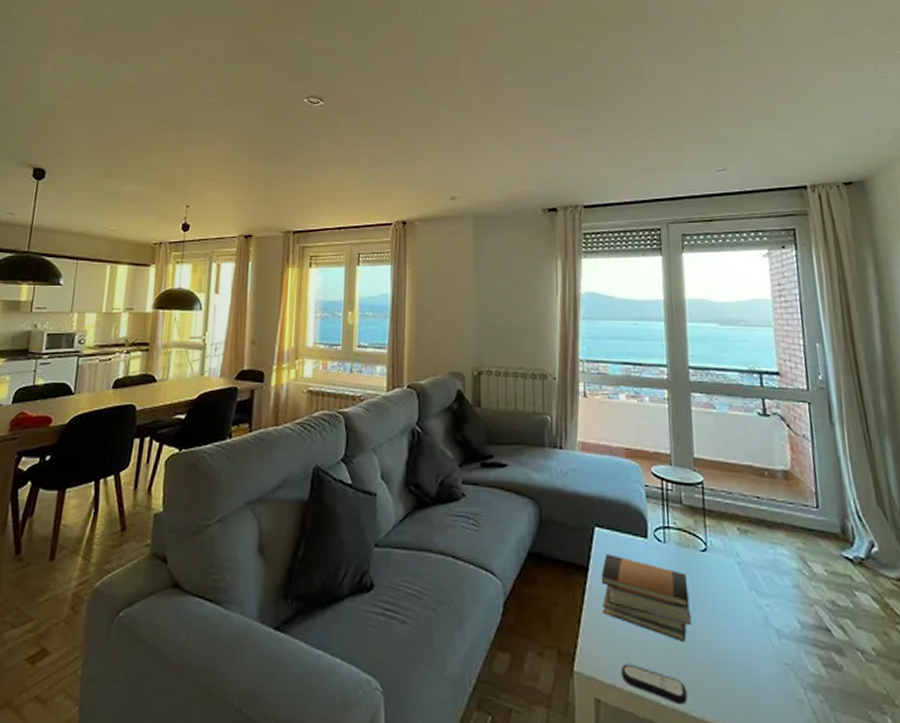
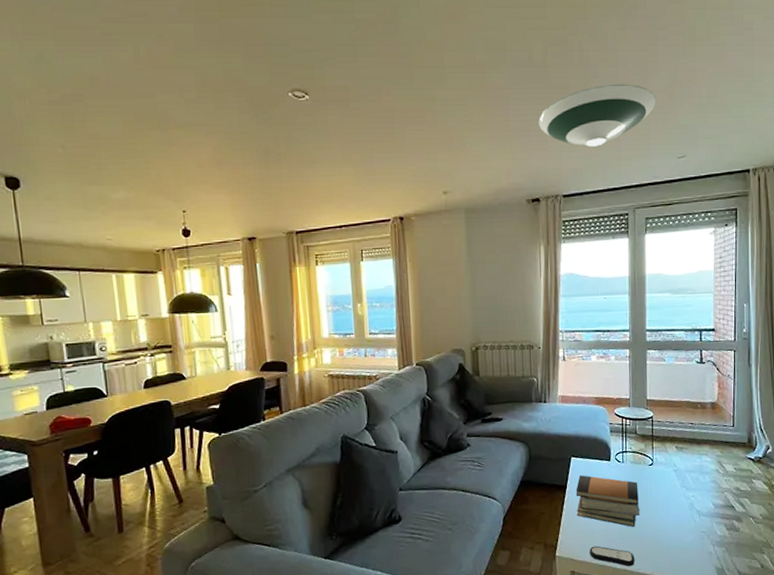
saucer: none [557,94,689,157] -> present [539,83,656,147]

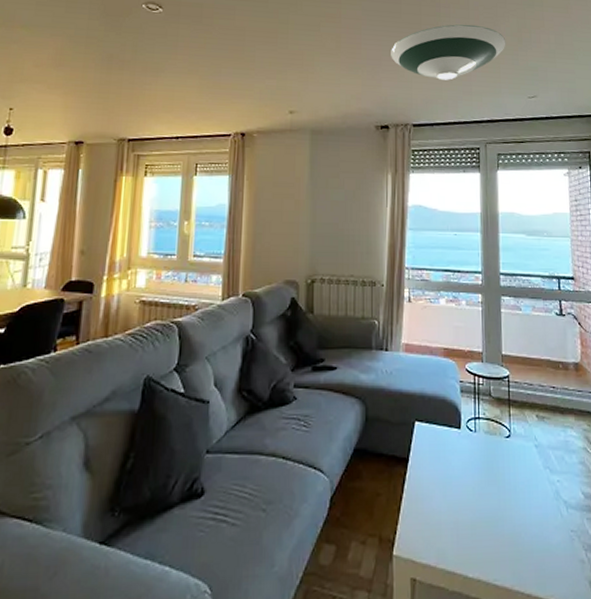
book stack: present [575,475,640,528] -> none [419,445,496,520]
remote control: present [590,545,635,567] -> none [435,543,491,576]

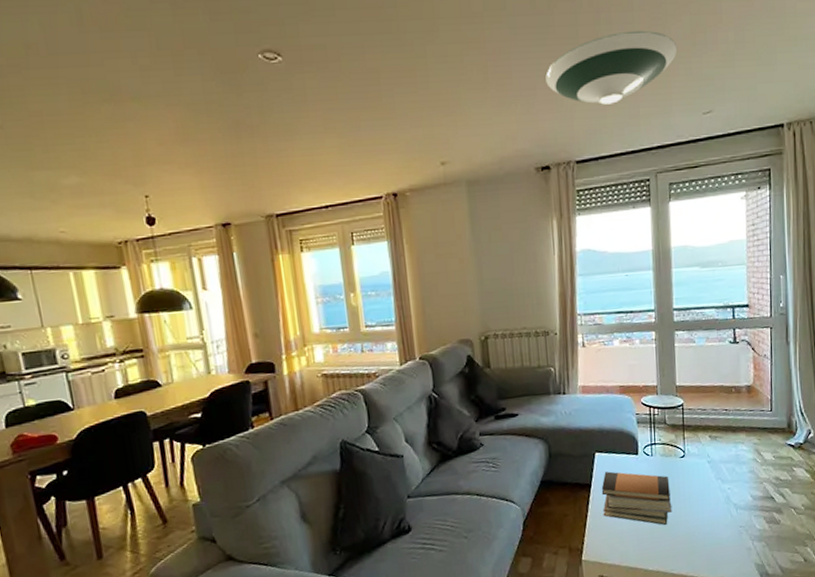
book stack: none [419,445,496,520] -> present [601,471,672,526]

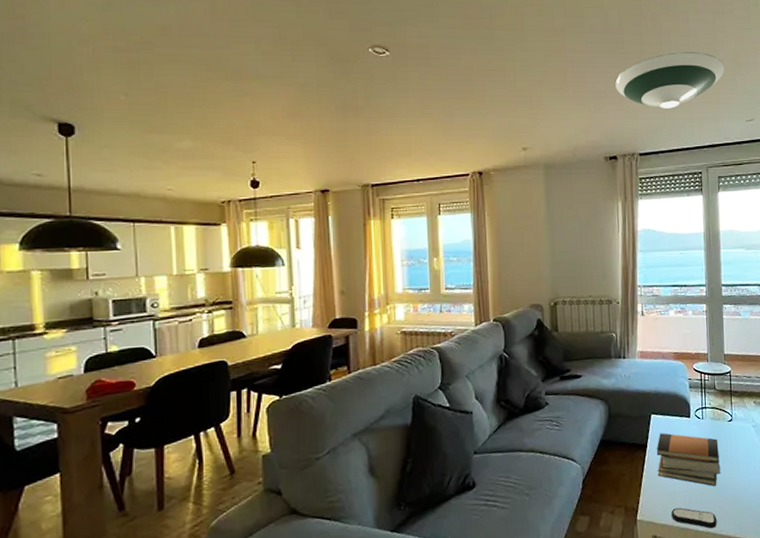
remote control: none [618,547,668,568] -> present [671,507,717,529]

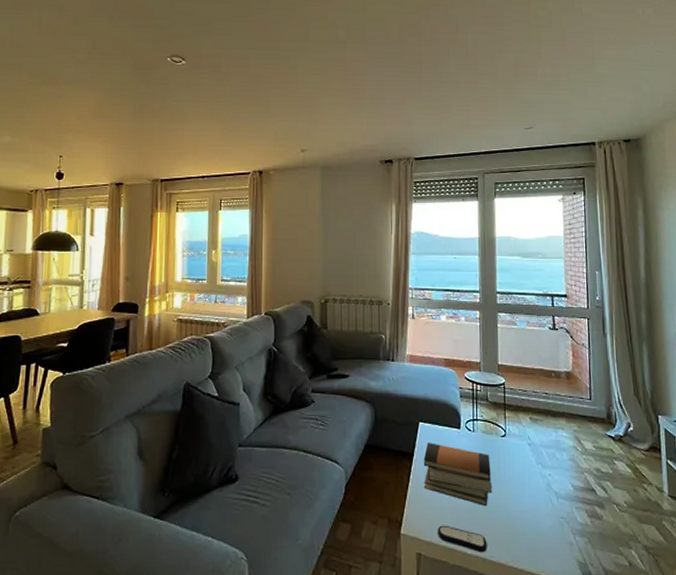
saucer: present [615,51,725,109] -> none [393,61,504,116]

